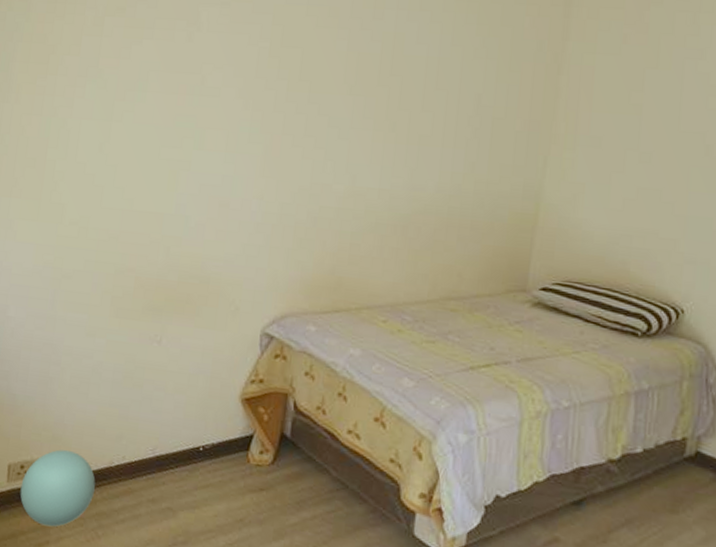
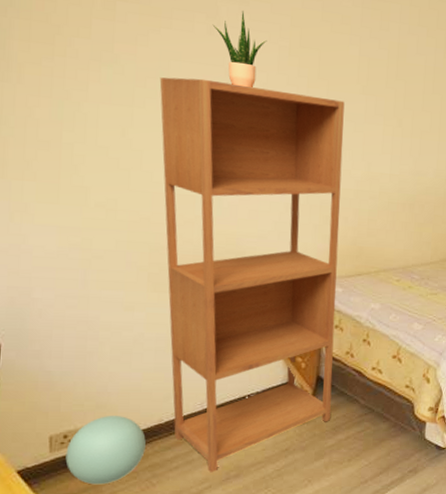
bookcase: none [123,88,328,534] -> present [159,77,345,473]
potted plant: none [192,13,247,96] -> present [212,11,267,88]

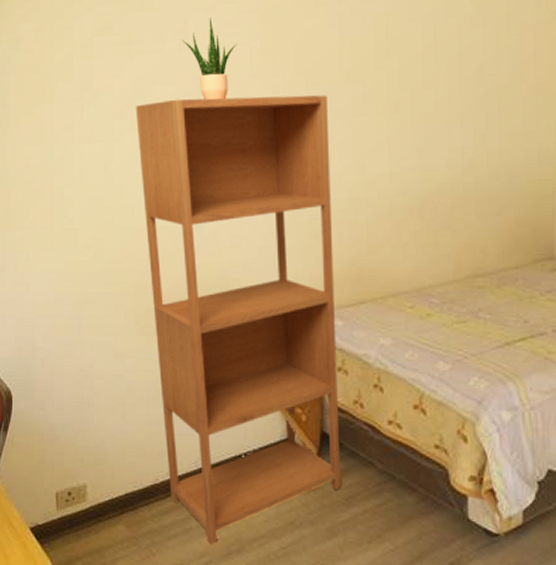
ball: present [65,416,146,485] -> none [71,472,143,550]

